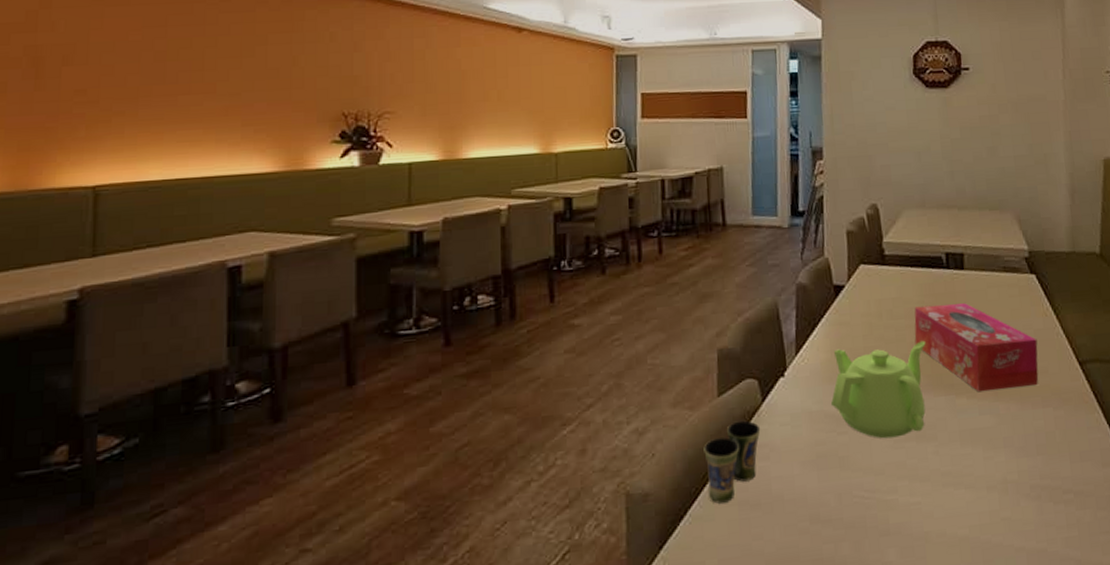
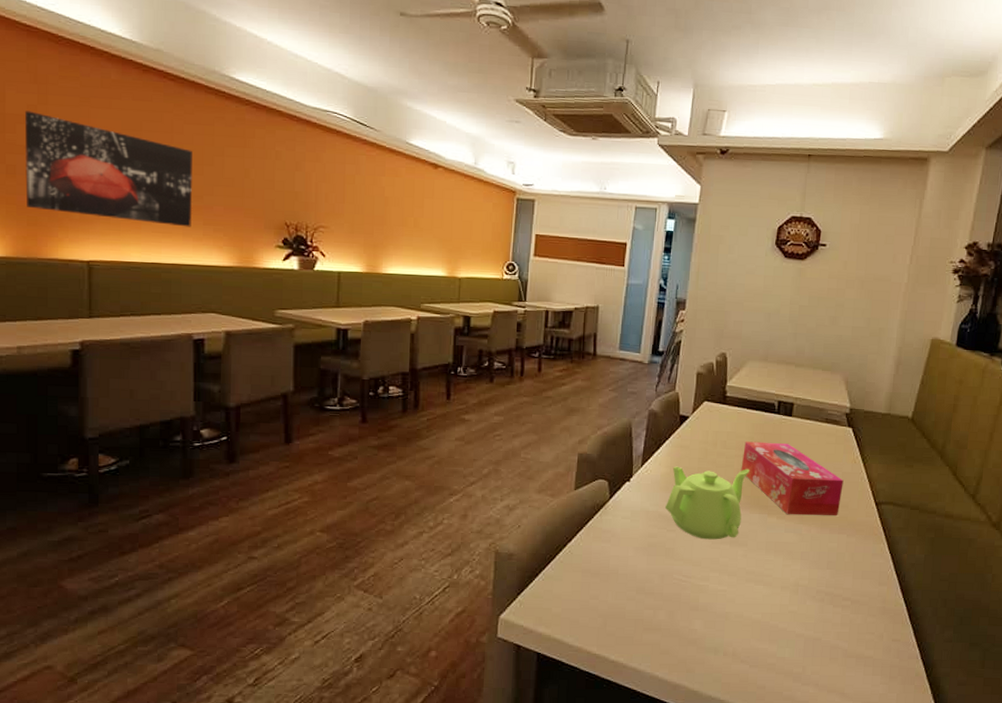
wall art: none [18,17,229,132] -> present [25,110,192,227]
cup: present [703,420,761,504] -> none [559,510,606,569]

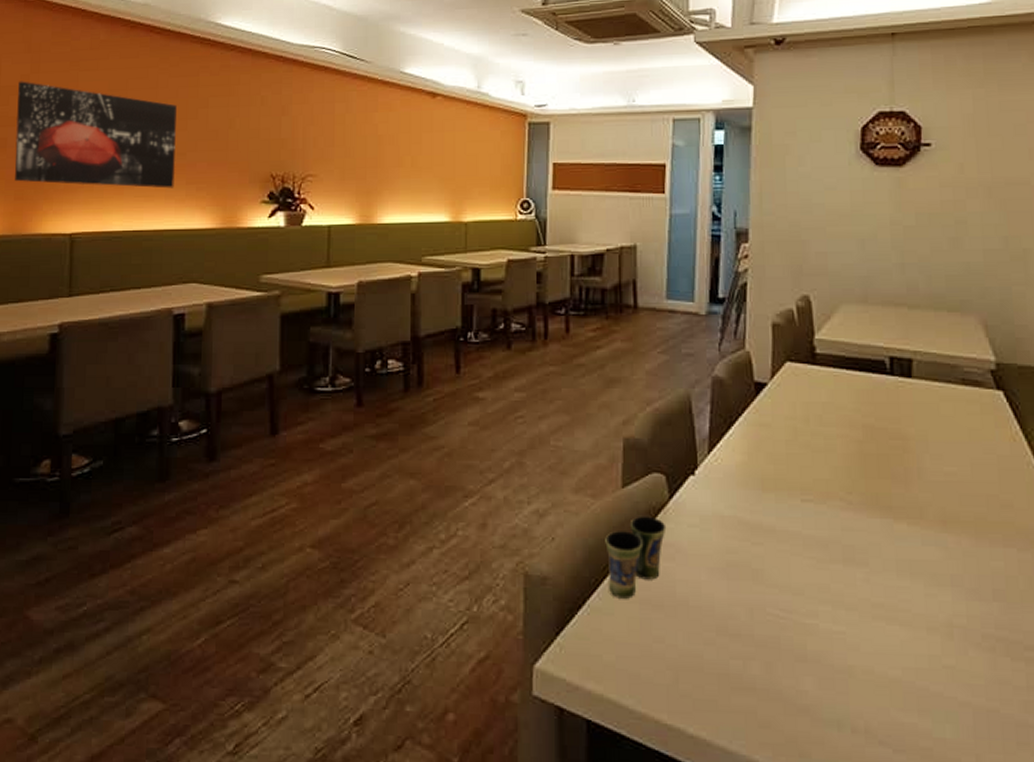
cup: none [559,510,606,569] -> present [605,516,667,599]
teapot: present [665,466,750,540] -> none [746,452,860,557]
tissue box: present [741,441,844,515] -> none [847,414,1002,520]

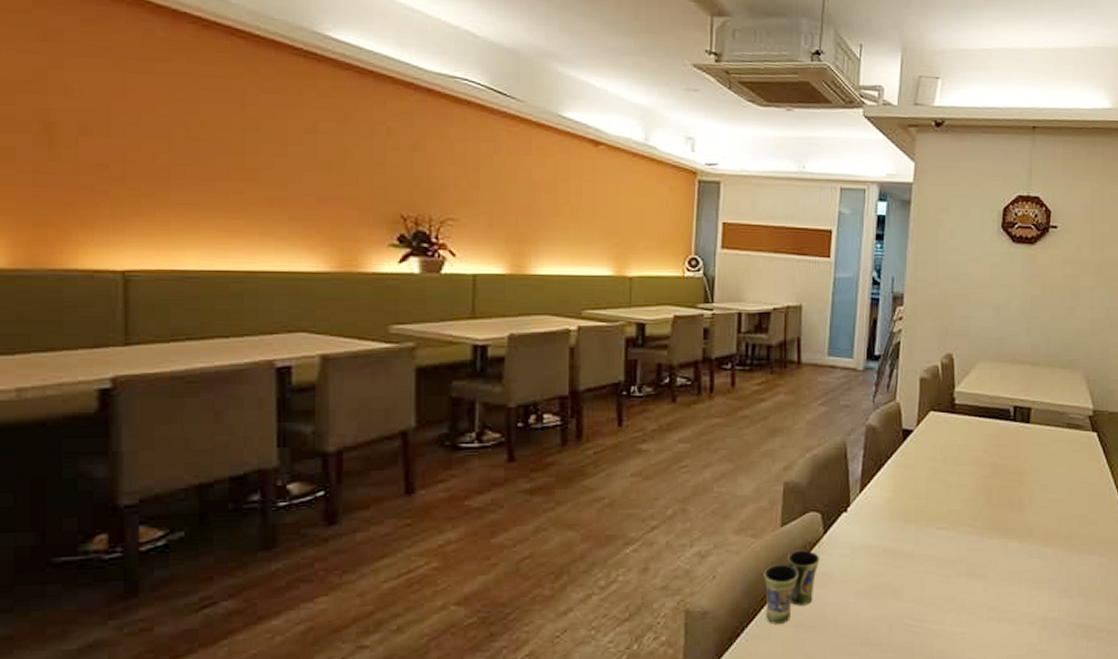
wall art: present [14,81,177,189] -> none [30,76,272,224]

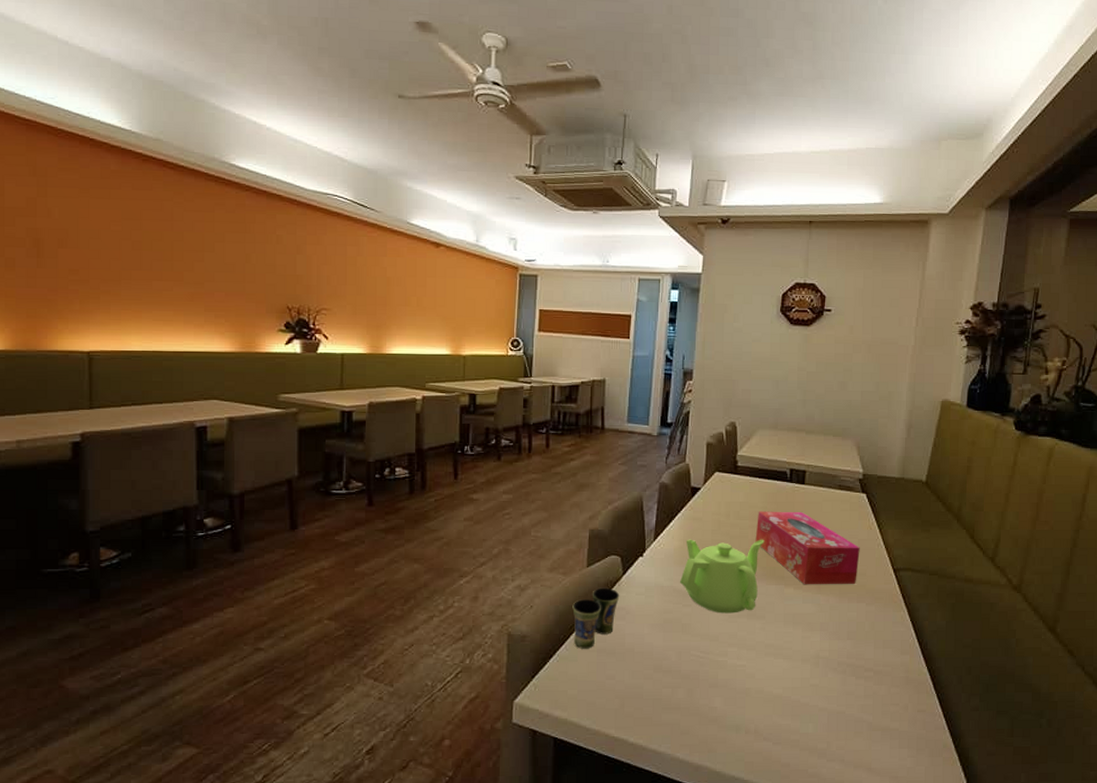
teapot: none [890,487,986,575] -> present [680,539,764,614]
tissue box: none [975,454,1091,538] -> present [755,511,860,585]

